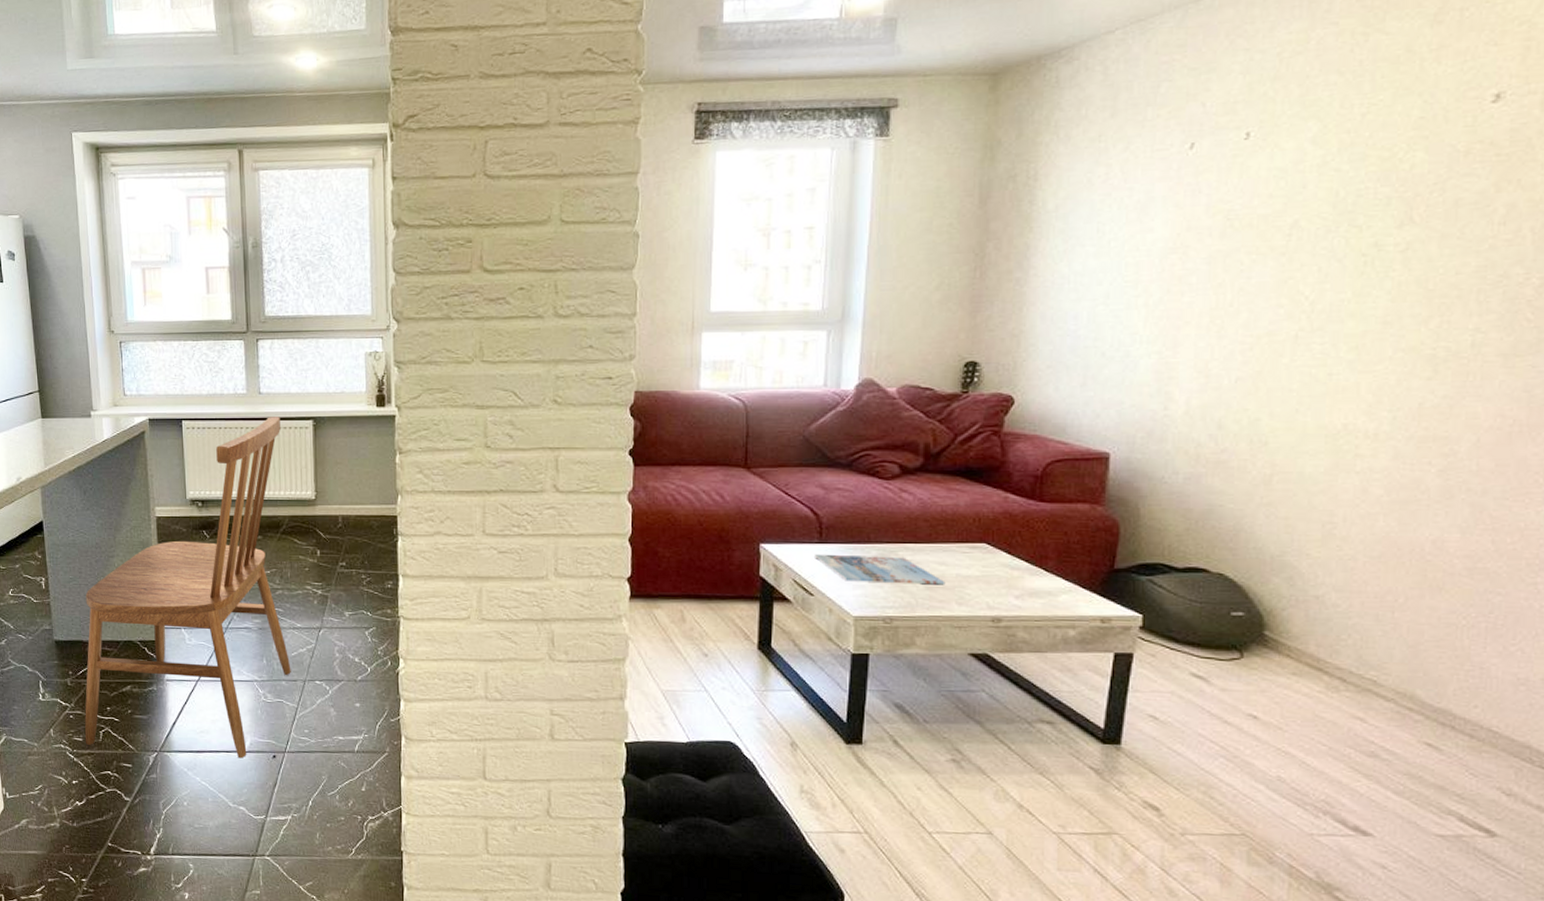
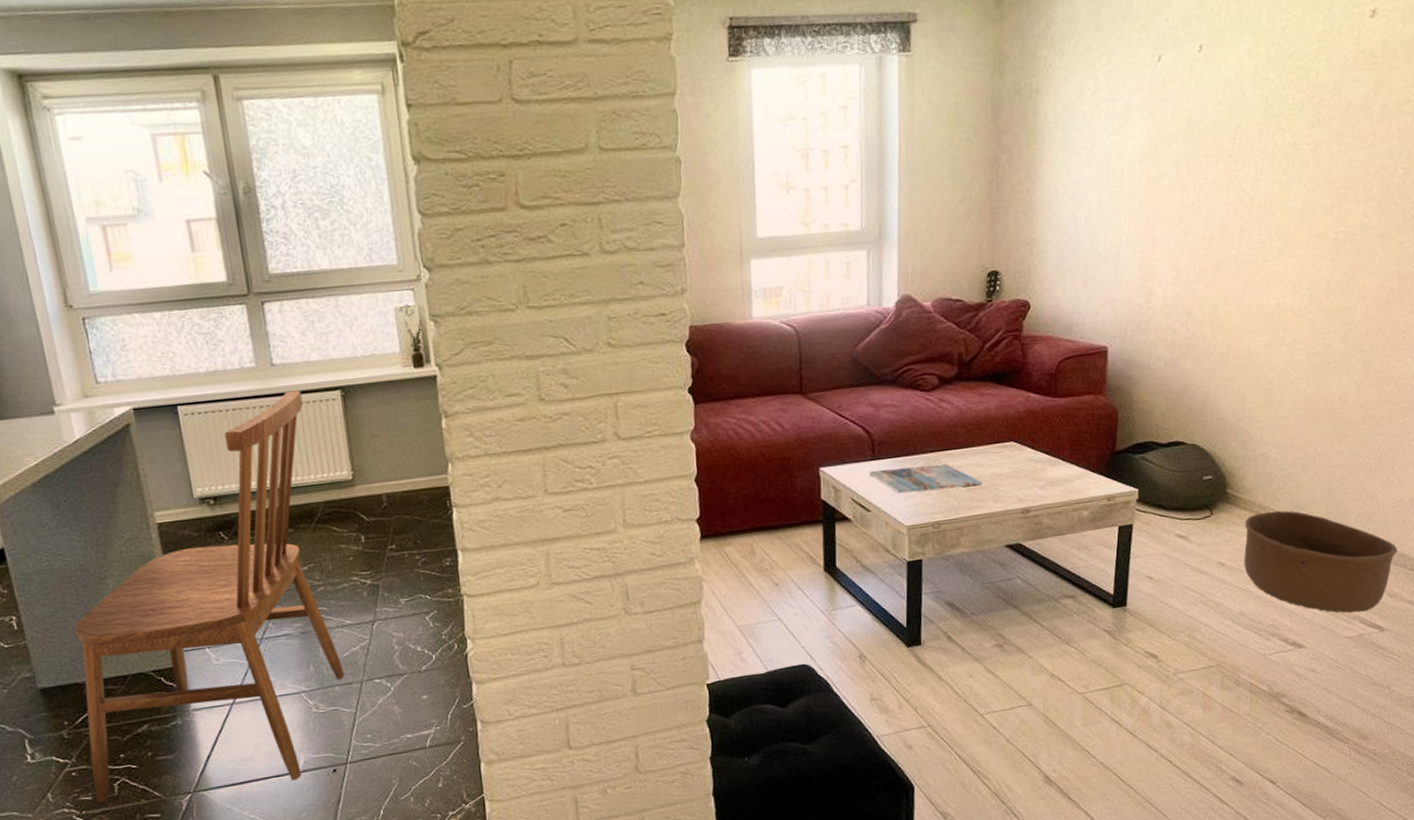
basket: none [1285,664,1520,808] -> present [1244,510,1398,613]

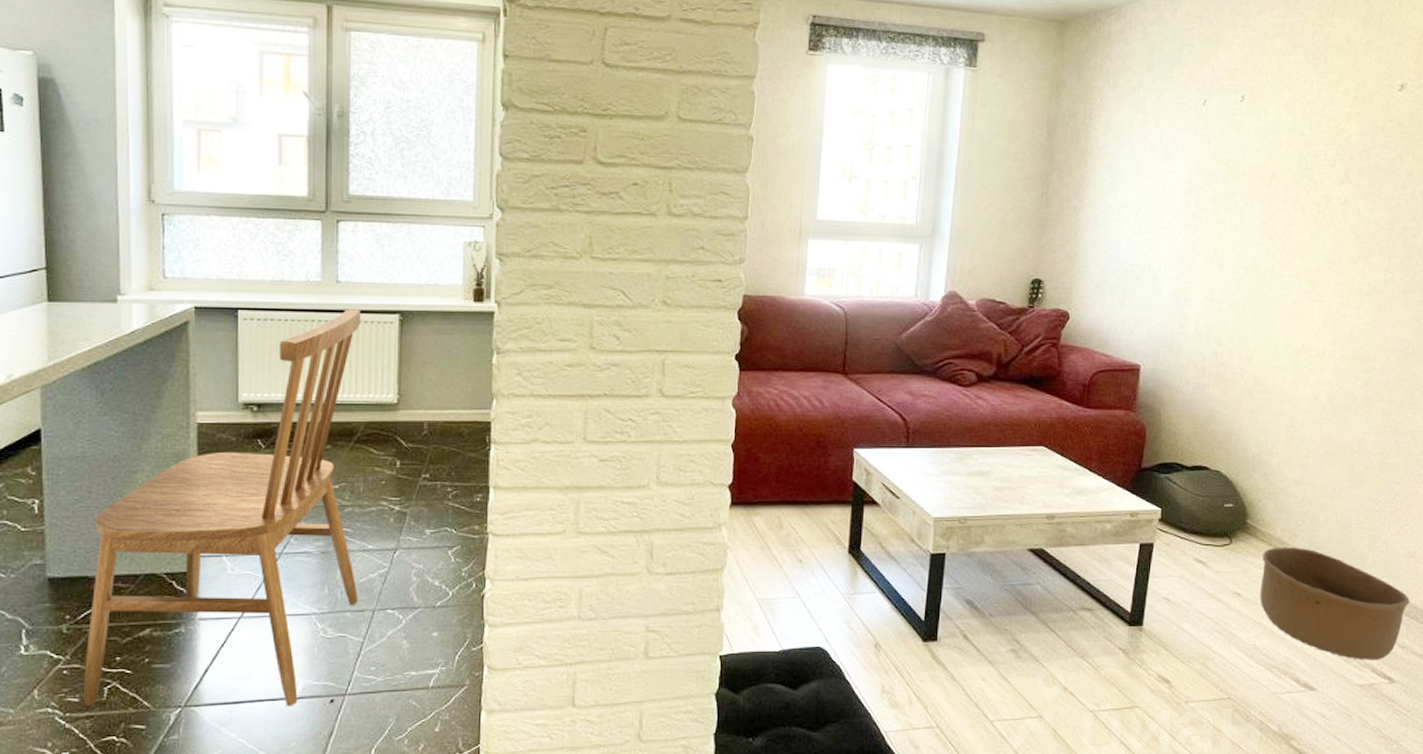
magazine: present [869,463,983,494] -> none [902,458,1011,486]

